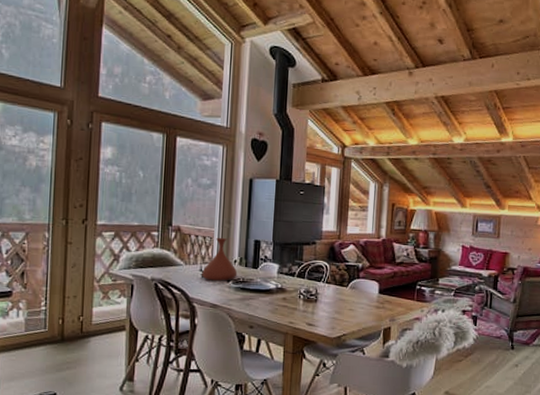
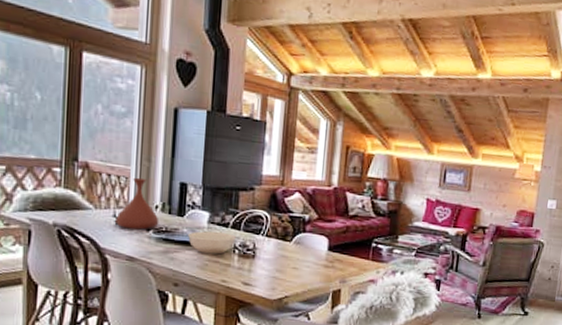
bowl: none [261,280,301,300] -> present [188,231,236,255]

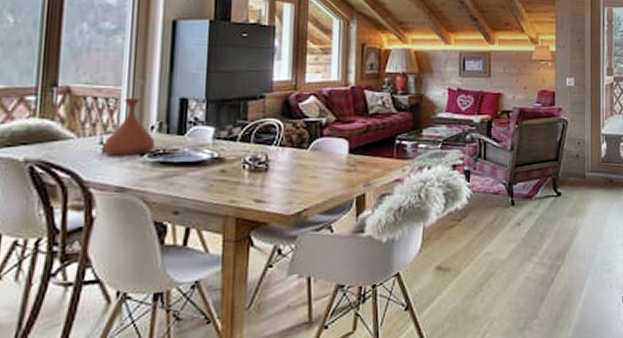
bowl: present [188,231,236,255] -> none [190,148,246,173]

